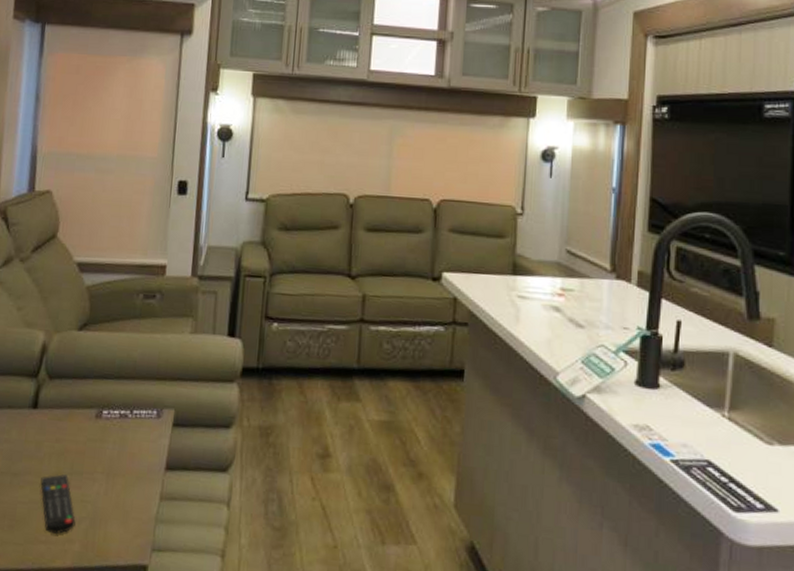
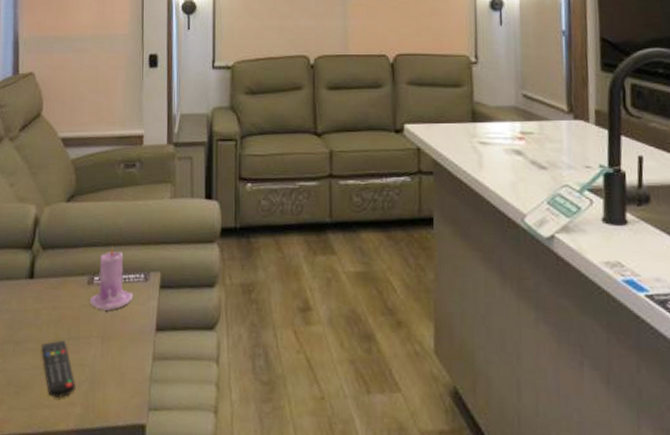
candle: none [96,380,144,446] -> present [90,246,134,310]

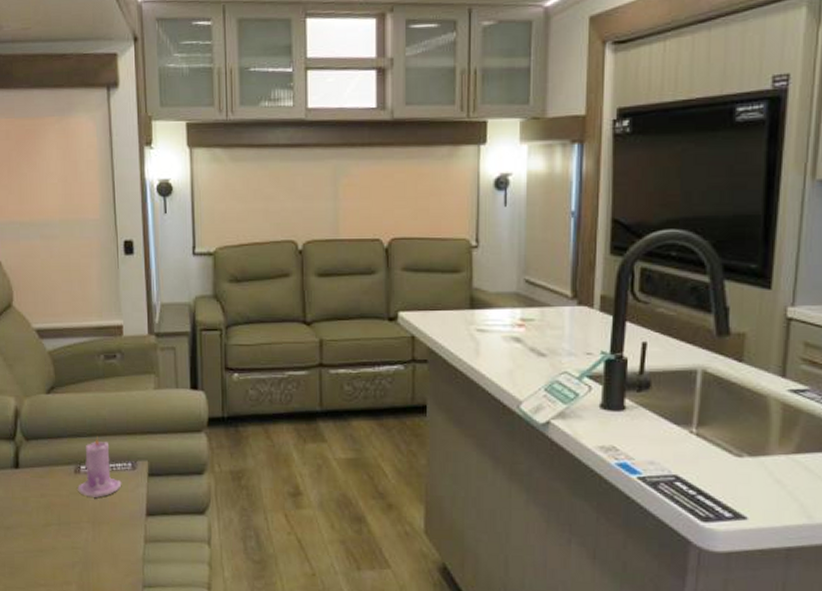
remote control: present [41,340,76,398] -> none [32,525,70,577]

